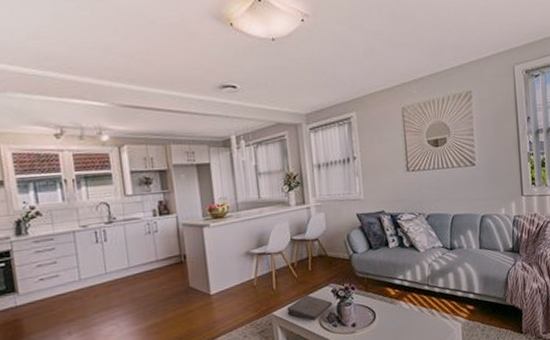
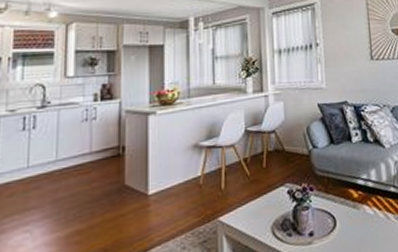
pizza box: present [286,294,333,321] -> none [235,195,289,228]

